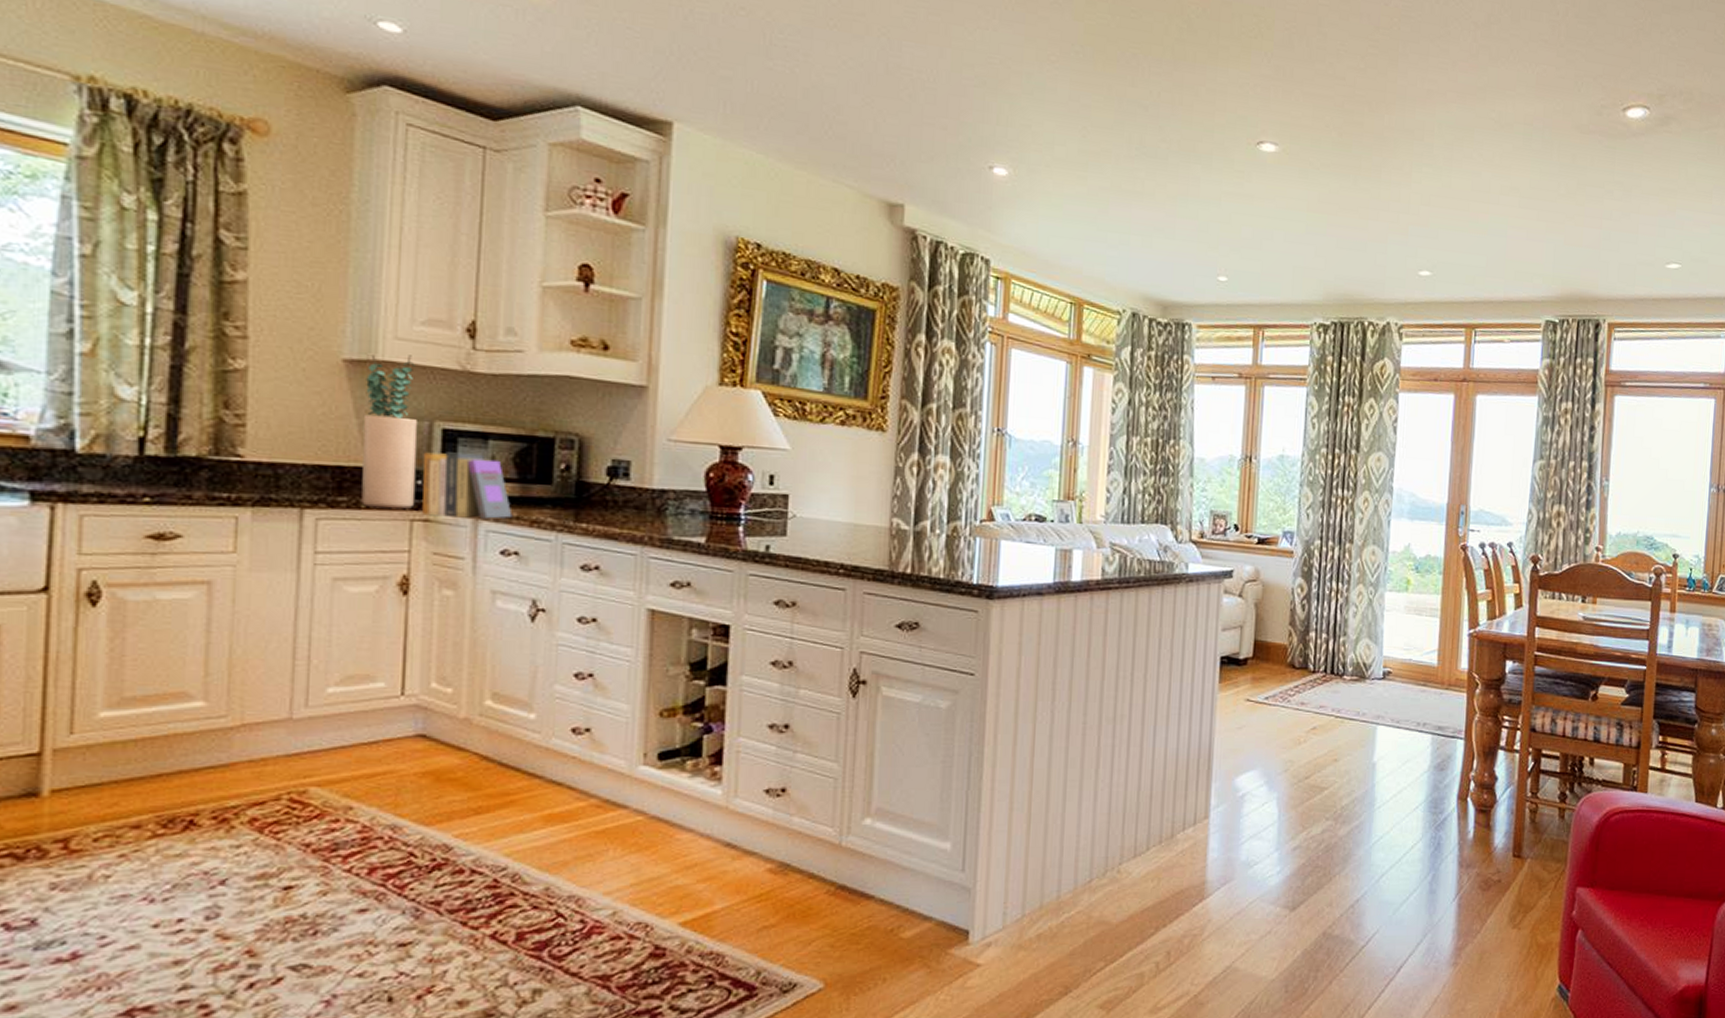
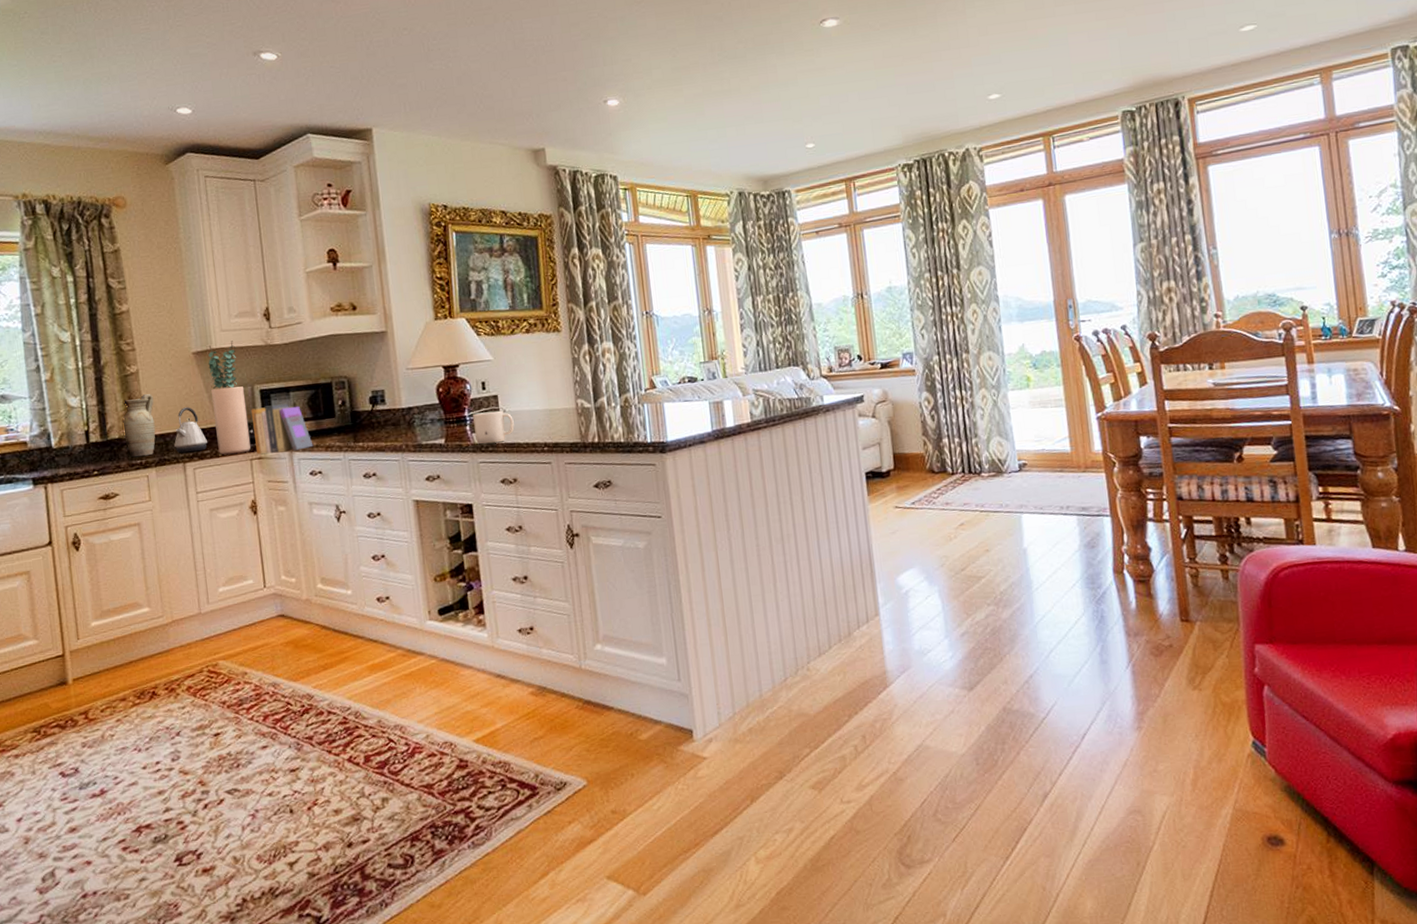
ceramic jug: none [207,402,267,490] -> present [122,393,156,458]
kettle: none [290,432,345,497] -> present [174,407,207,454]
mug: none [749,512,805,554] -> present [472,410,515,445]

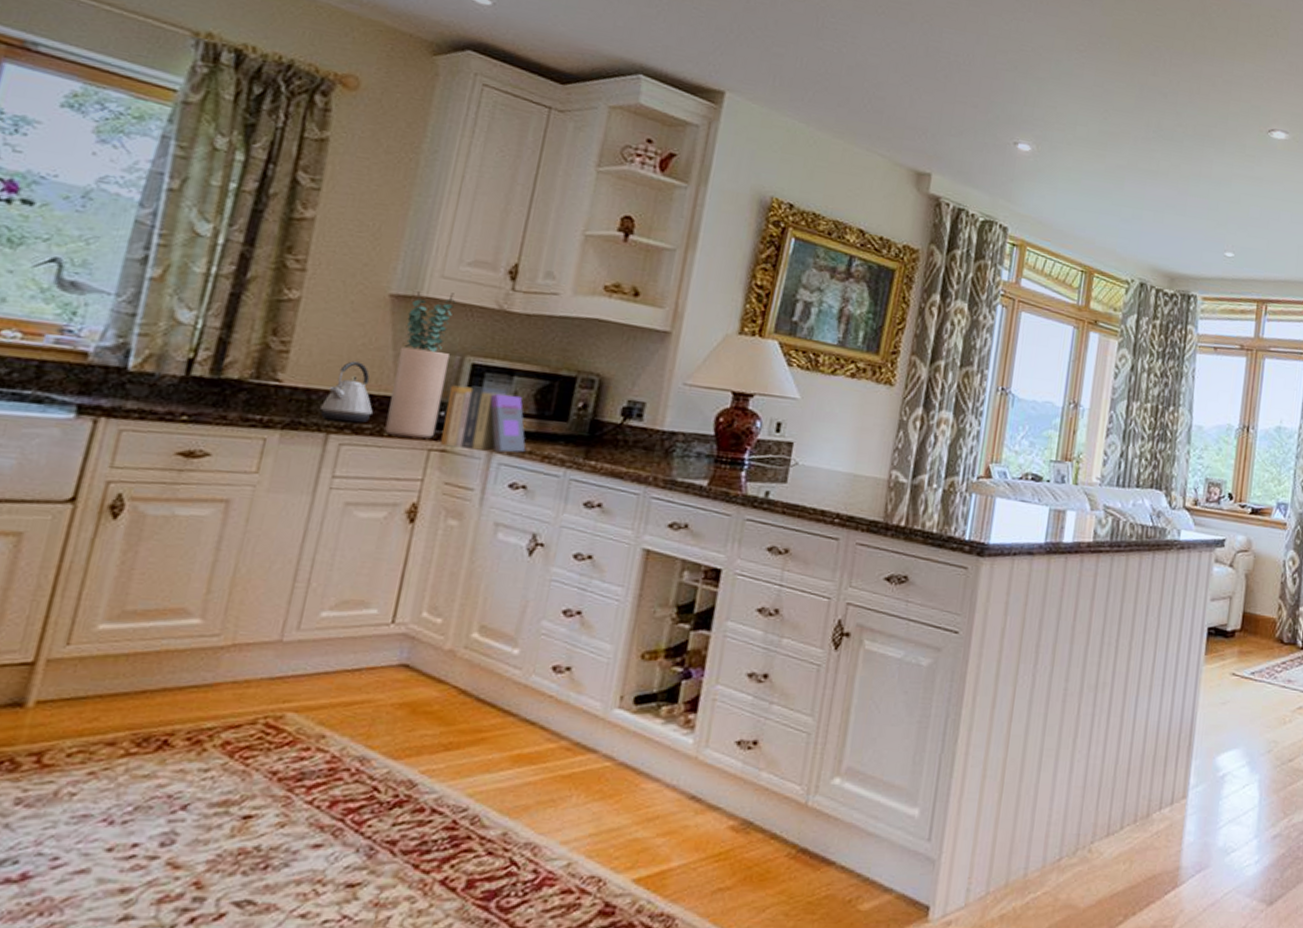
ceramic jug: present [122,393,156,458] -> none [247,330,312,413]
mug: present [472,410,515,445] -> none [749,458,806,501]

